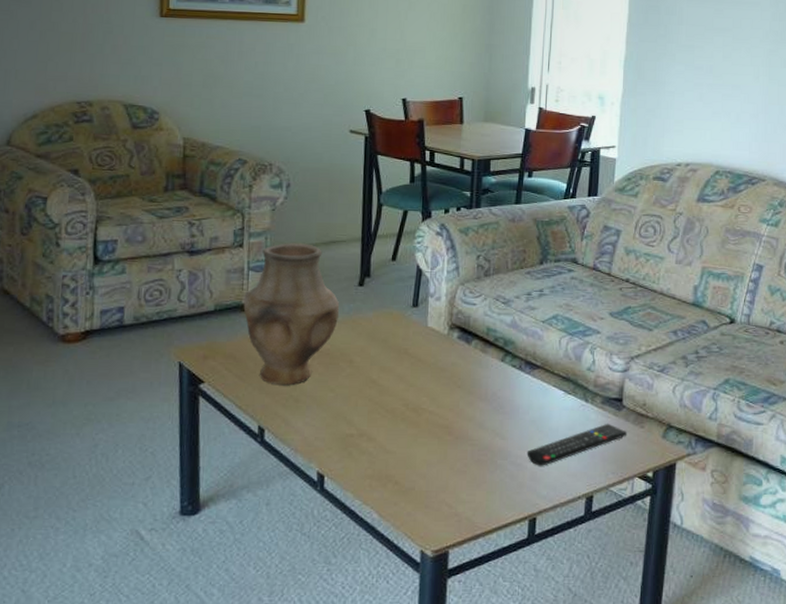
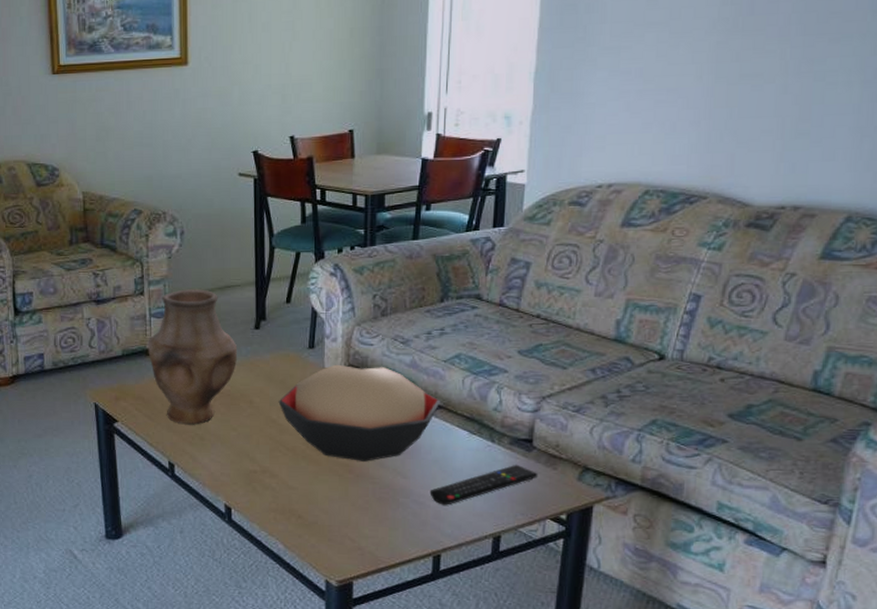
decorative bowl: none [379,323,539,423] -> present [278,364,441,462]

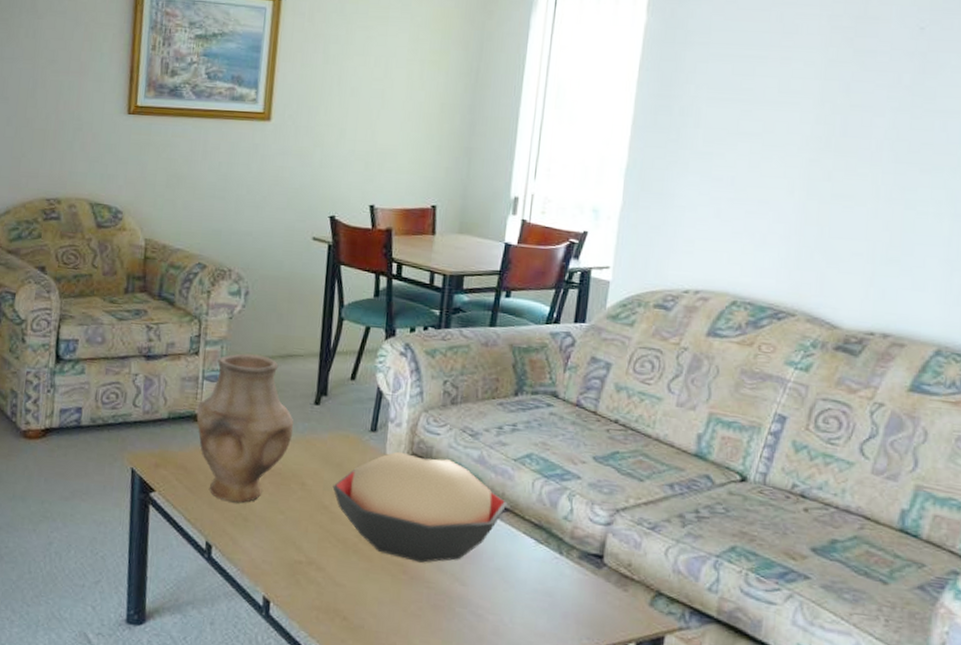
remote control: present [429,464,538,505] -> none [489,581,608,621]

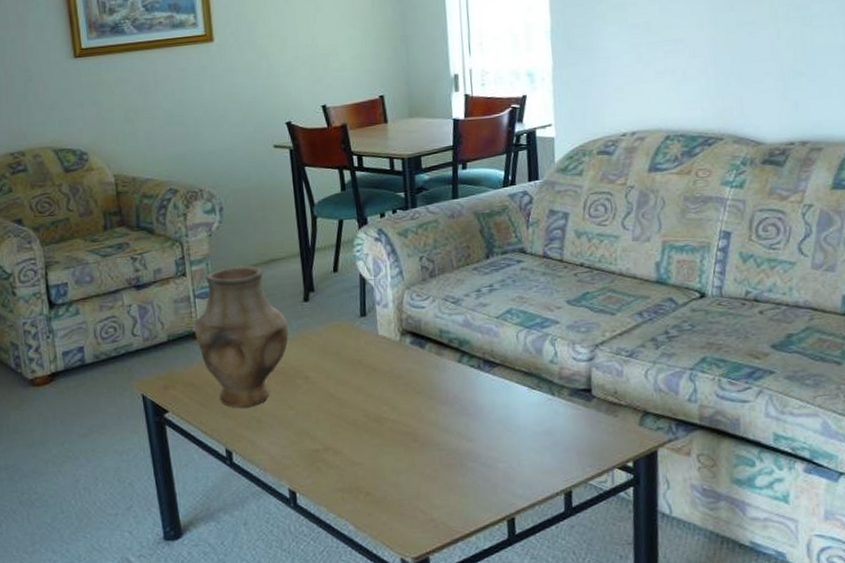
decorative bowl: present [332,451,508,563] -> none [334,329,498,429]

